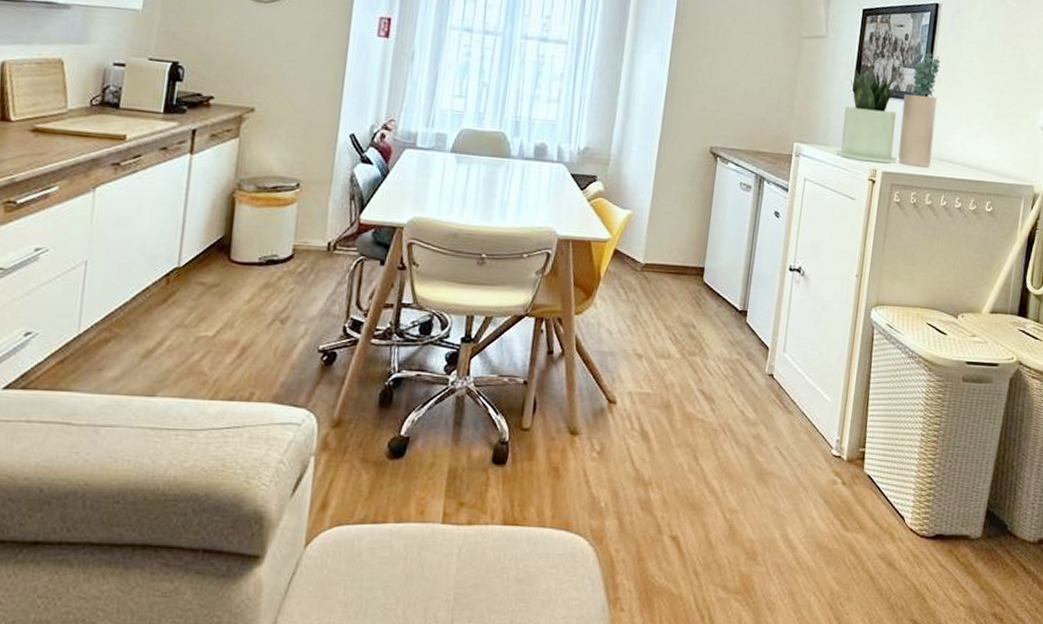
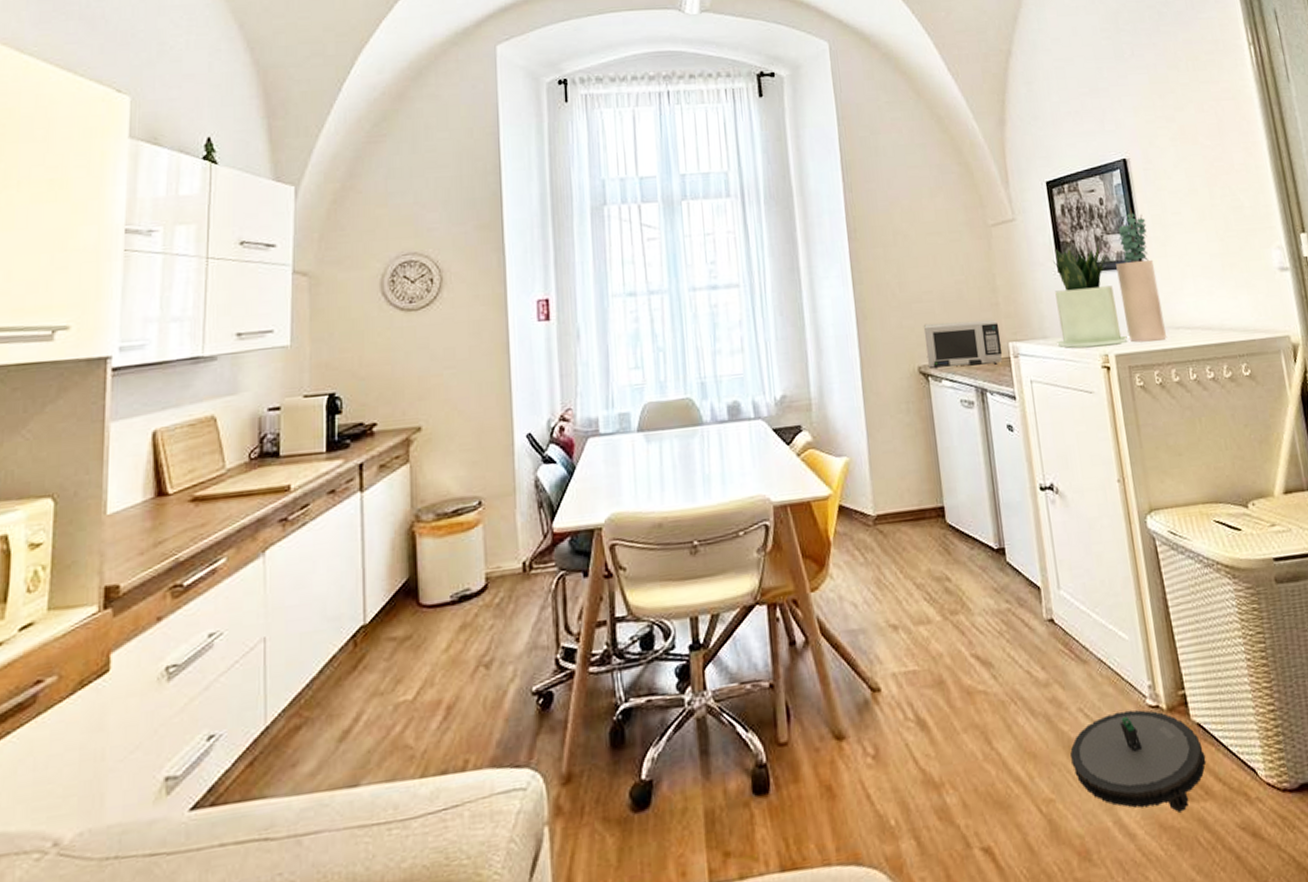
microwave oven: none [719,112,790,159] -> present [924,319,1003,368]
robot vacuum: none [759,455,868,538] -> present [1070,710,1206,813]

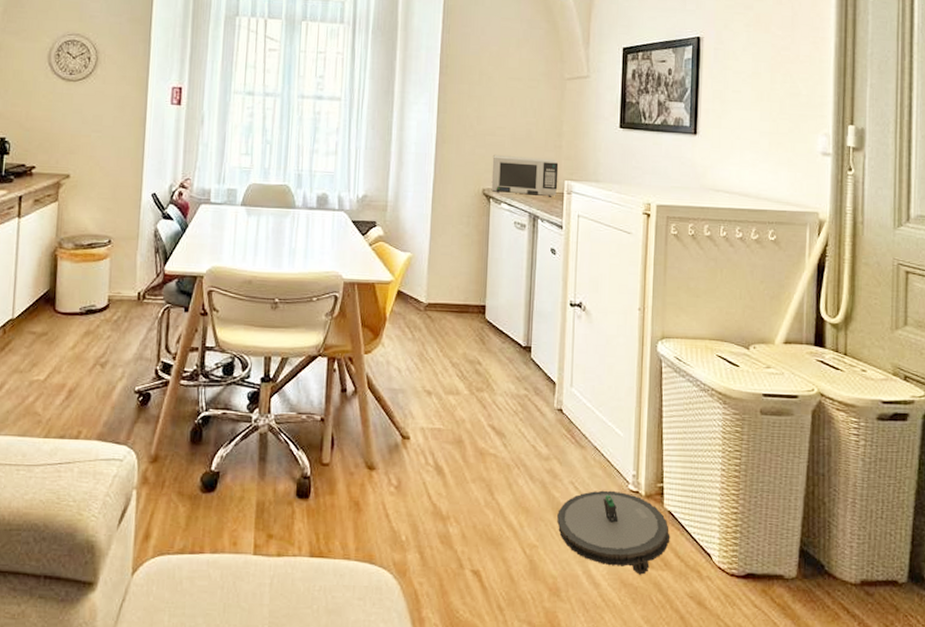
planter: present [1052,244,1129,349] -> none [607,107,672,198]
vase: present [1116,206,1166,343] -> none [671,79,708,199]

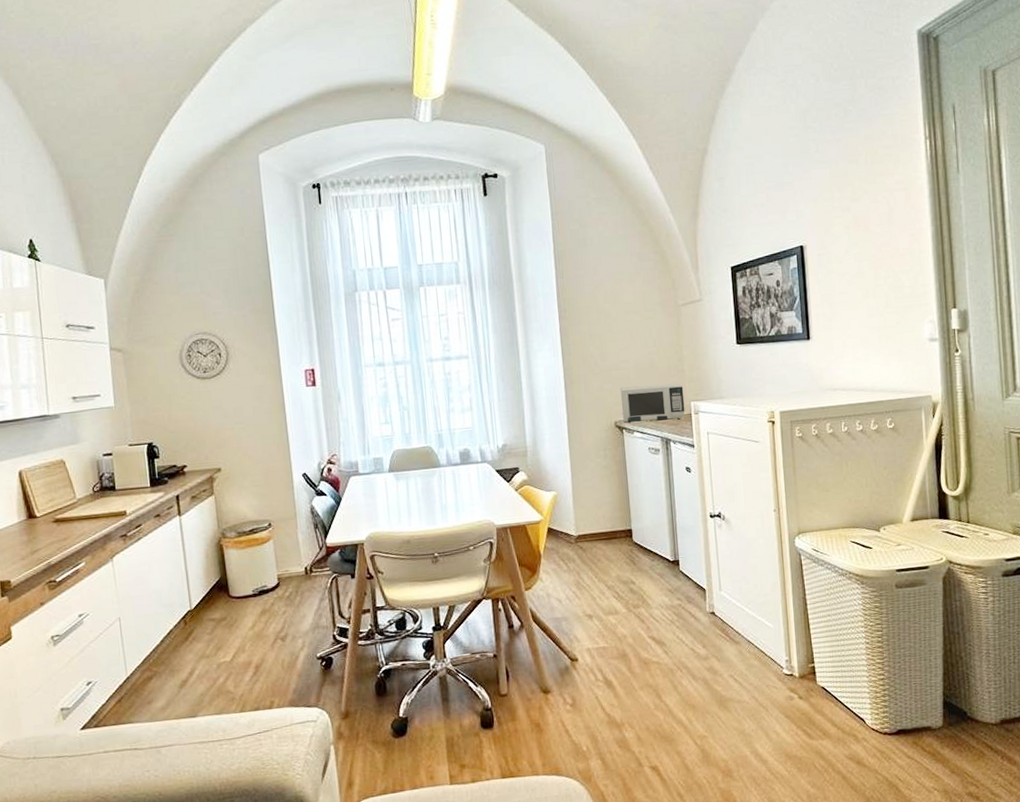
robot vacuum: present [557,490,671,575] -> none [721,677,826,747]

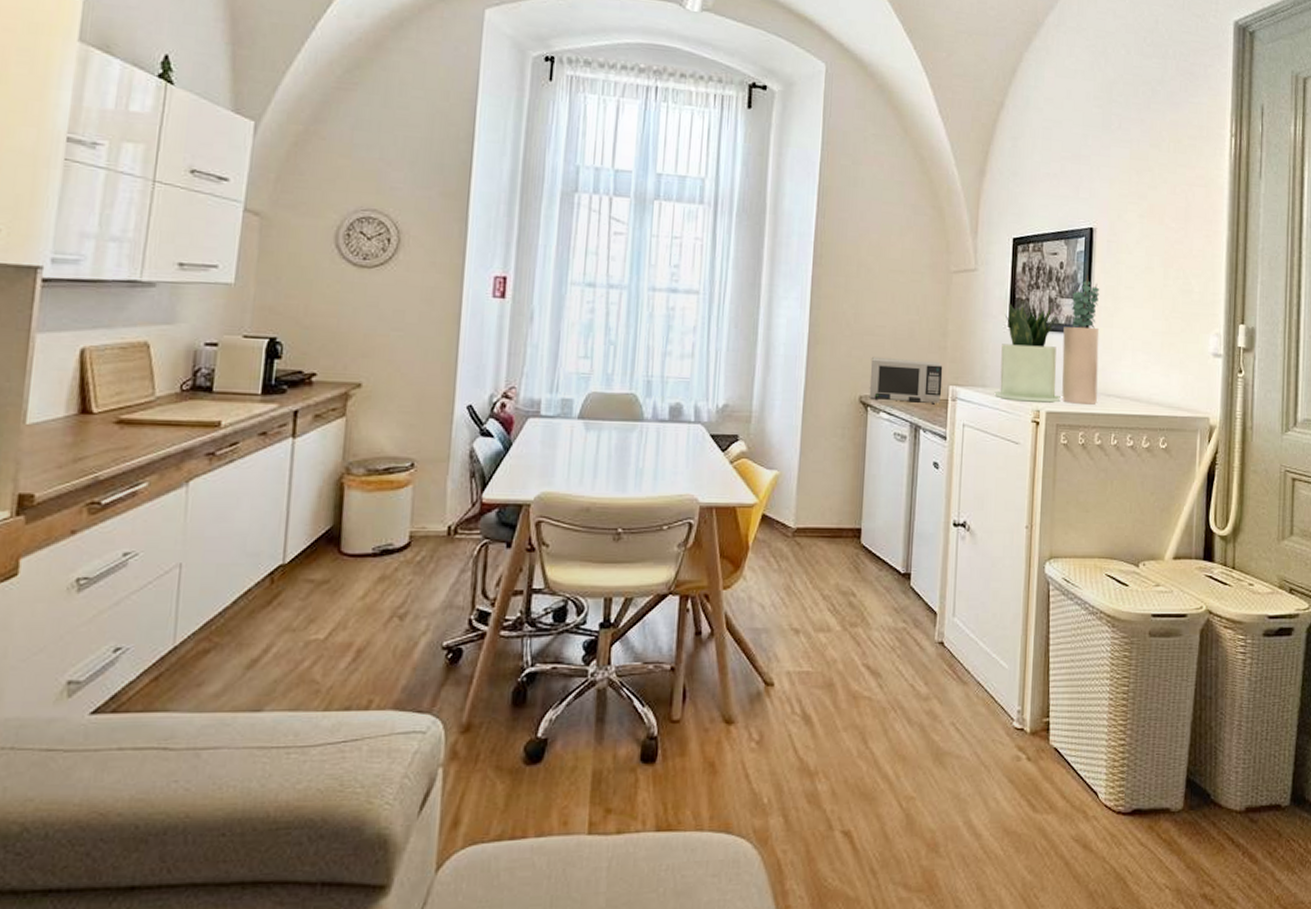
planter: none [731,320,793,407] -> present [994,304,1062,404]
vase: none [787,287,825,402] -> present [1062,274,1100,405]

